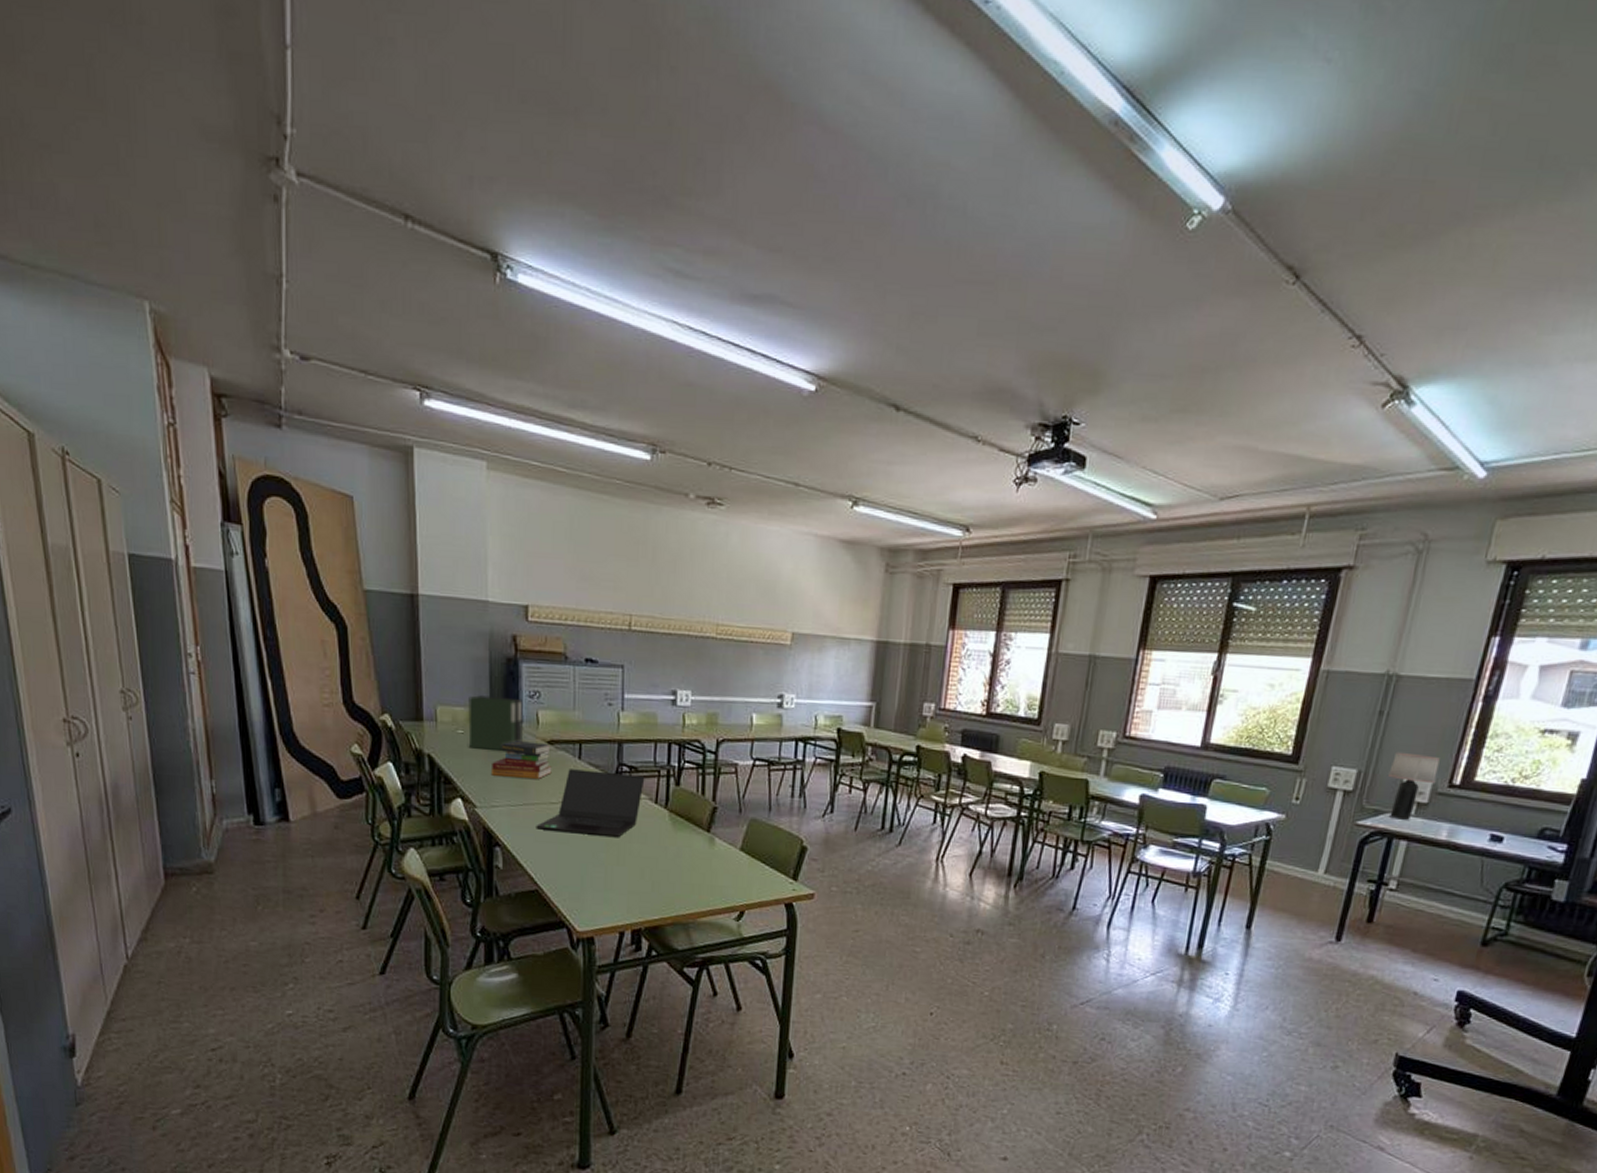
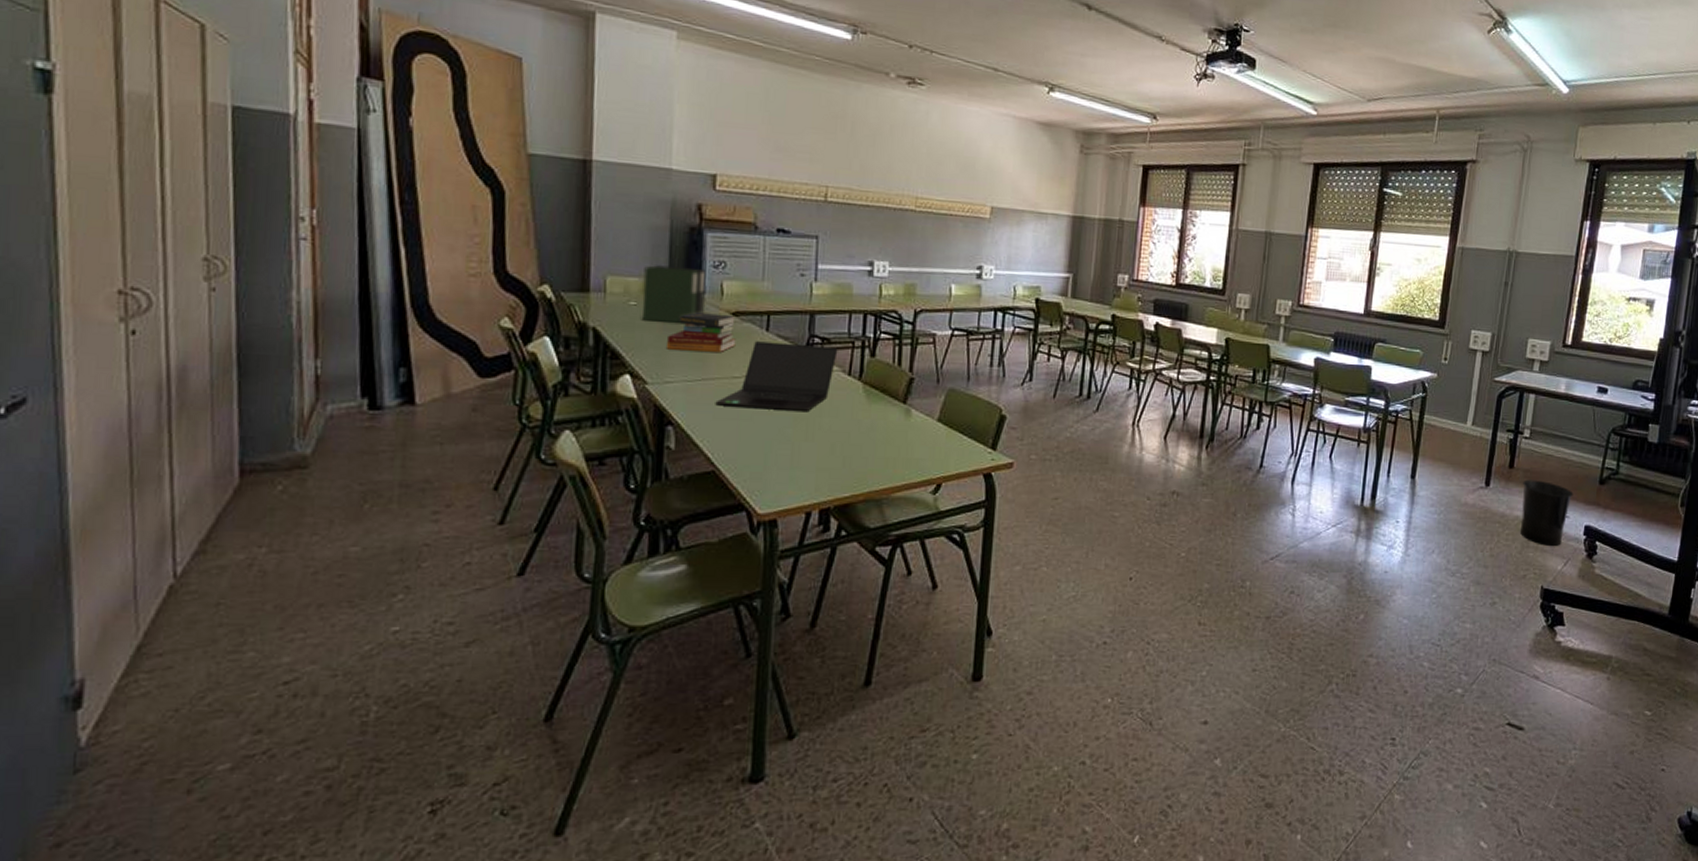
waste bin: none [1374,936,1447,1011] -> present [1520,479,1573,546]
table lamp: present [1387,751,1440,820] -> none [1515,317,1554,376]

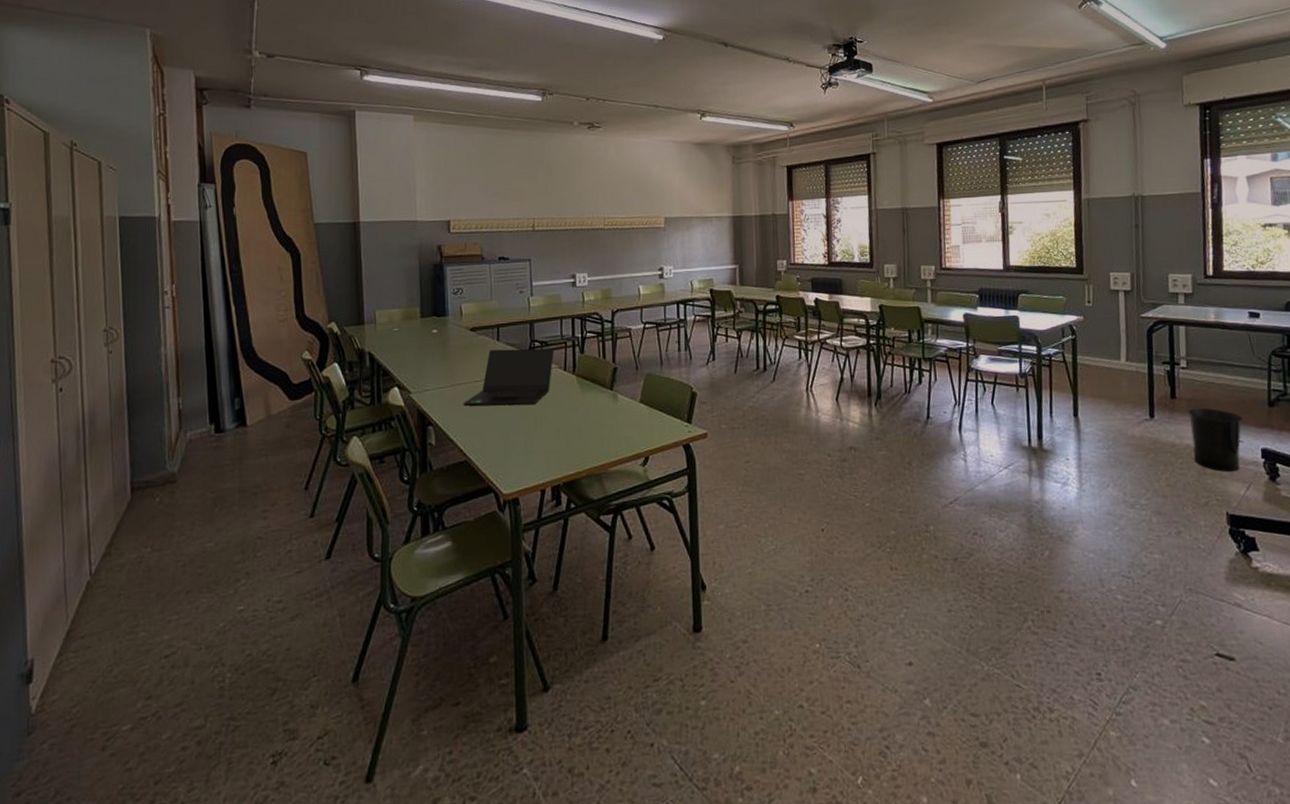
binder: present [642,264,706,325] -> none [402,296,450,343]
books: present [667,312,736,354] -> none [424,330,475,364]

